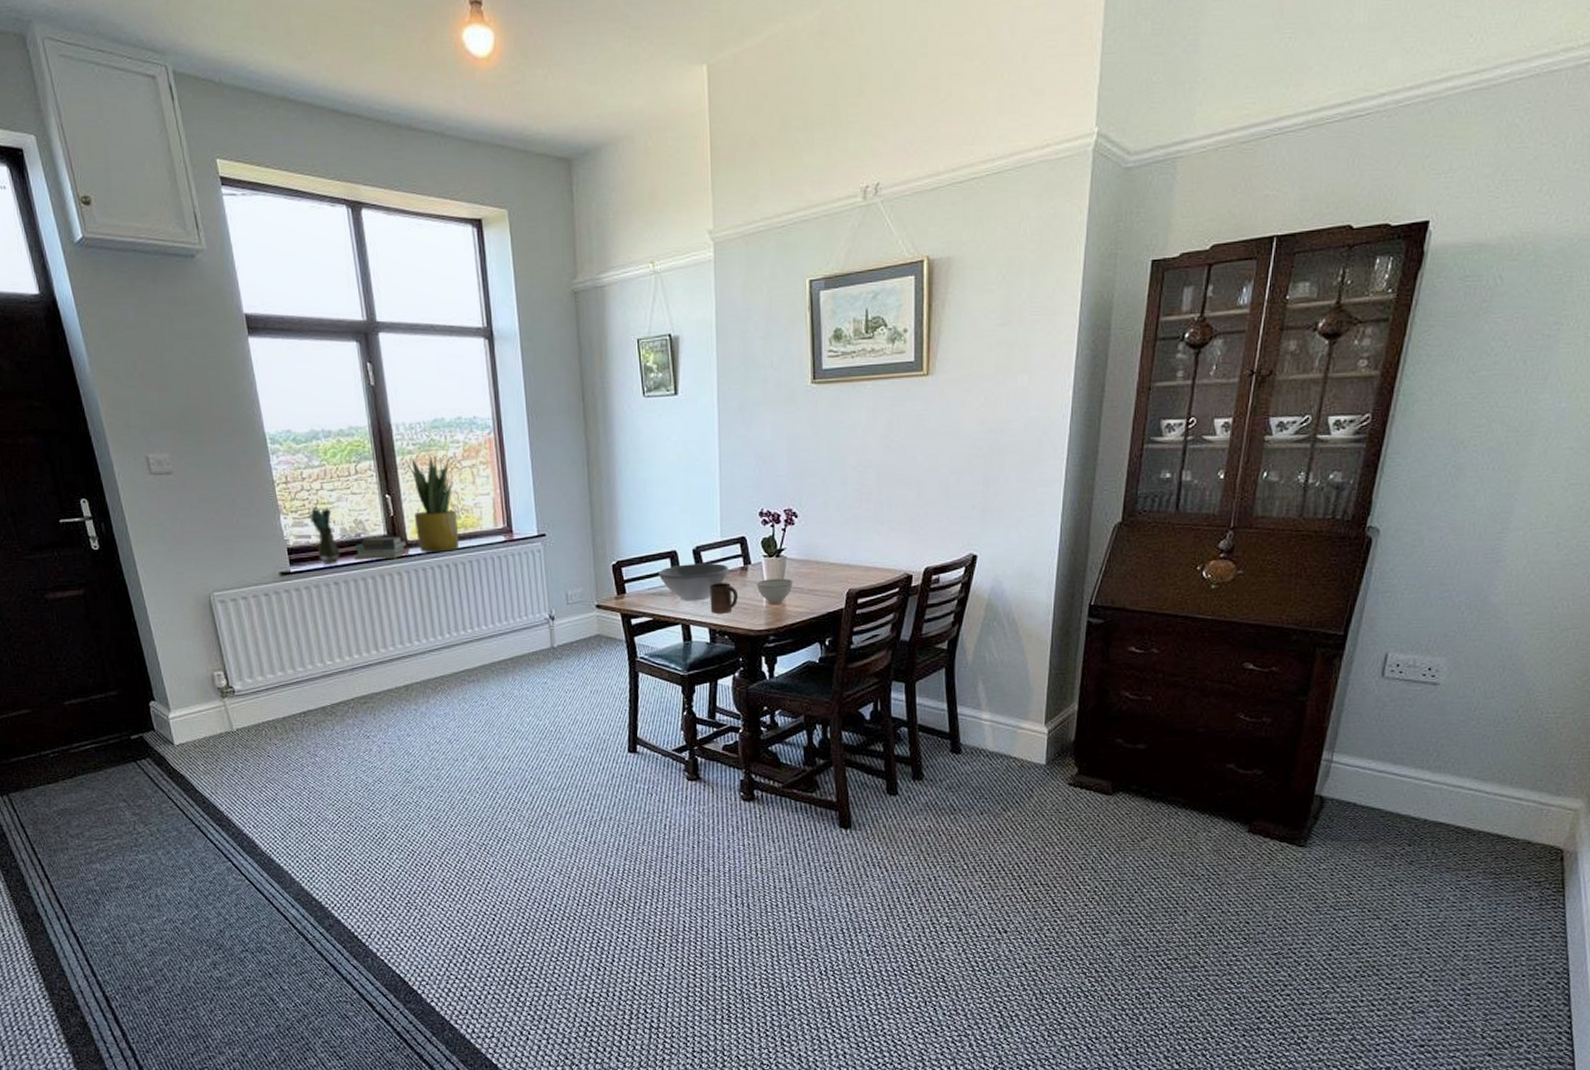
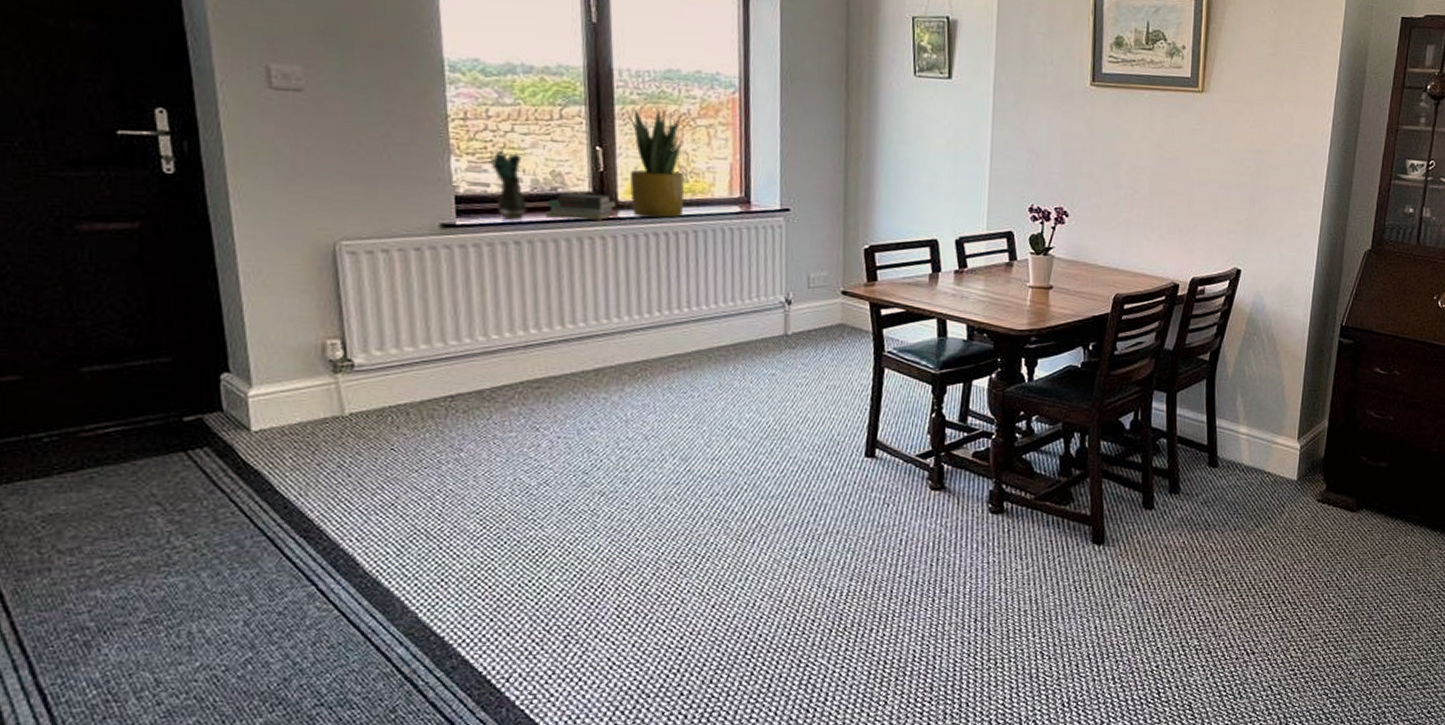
bowl: present [659,563,729,601] -> none [916,254,993,295]
cup: present [709,583,738,614] -> none [970,277,1001,310]
bowl: present [756,578,793,604] -> none [1020,277,1060,304]

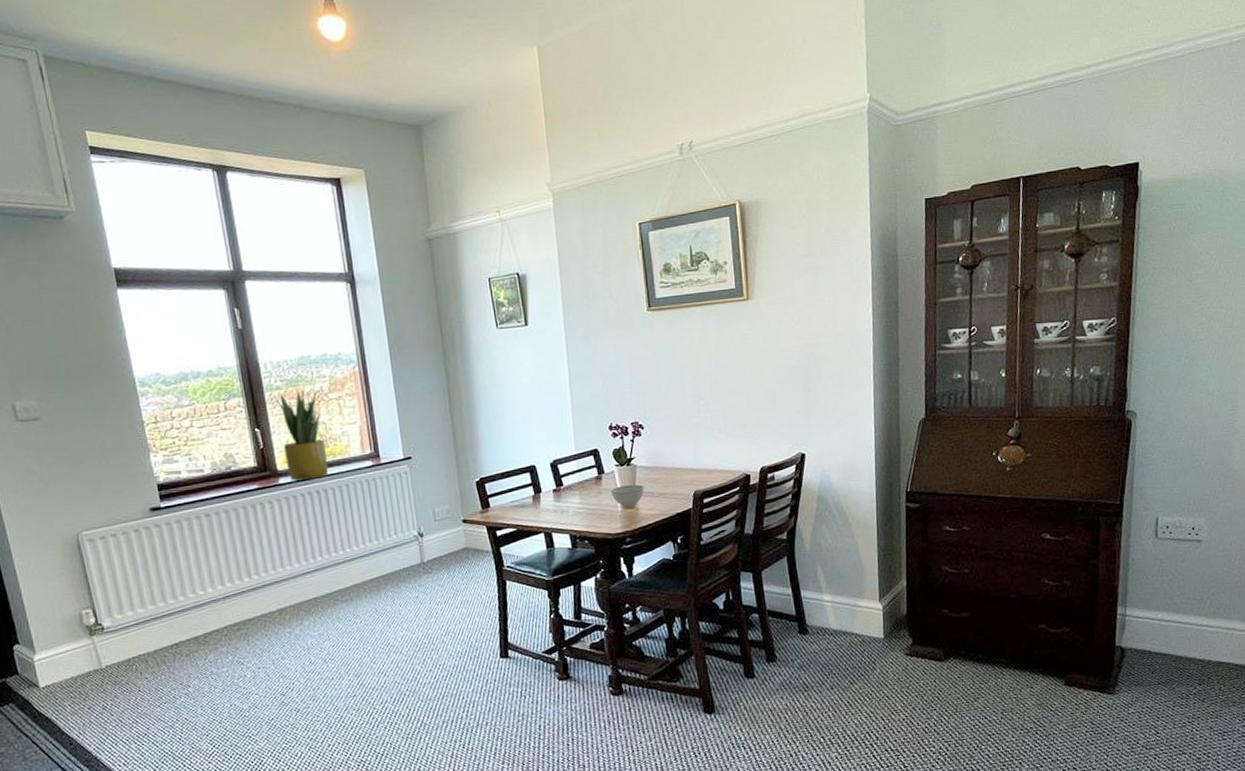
vase: present [488,149,527,222] -> none [178,442,211,499]
books: present [546,193,616,220] -> none [225,466,277,493]
bowl: none [1020,277,1060,304] -> present [610,484,644,509]

